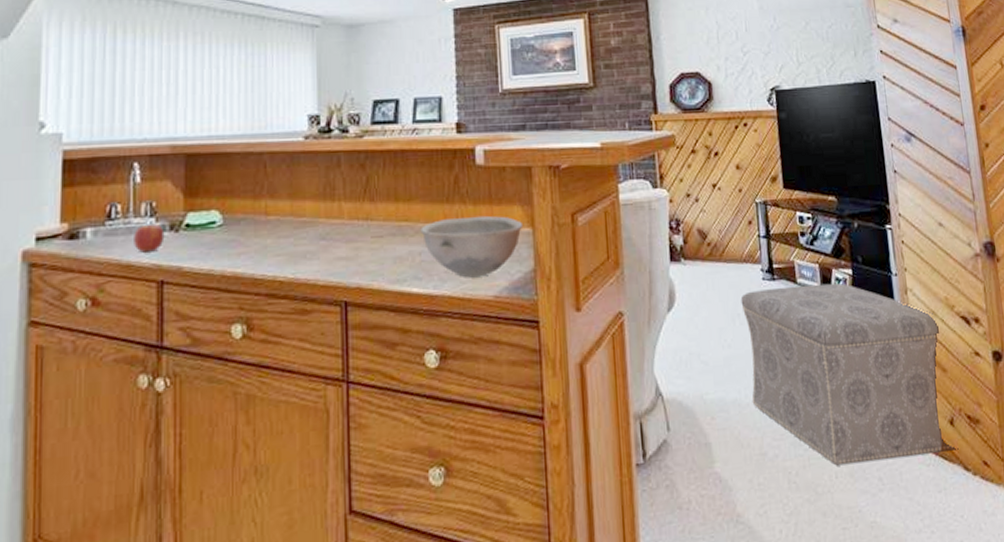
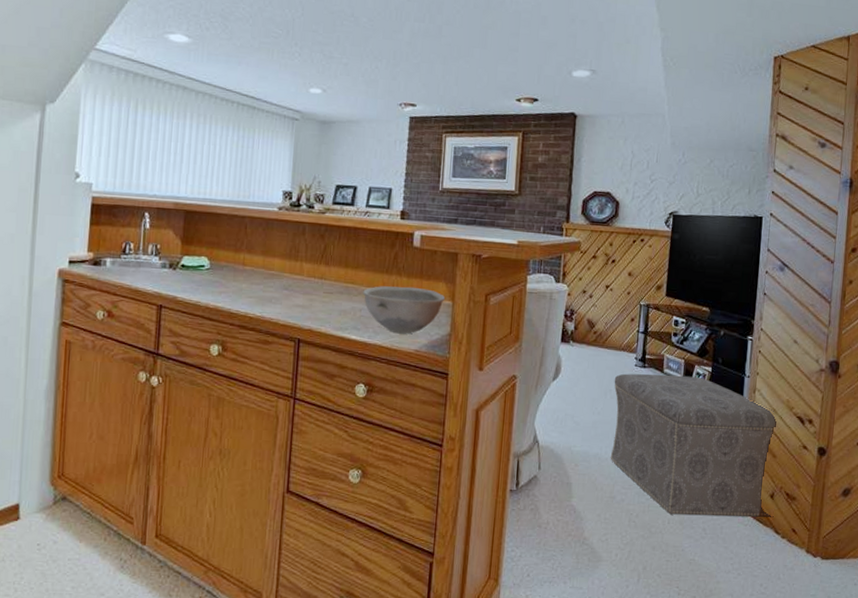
fruit: present [134,222,165,253] -> none [141,260,165,283]

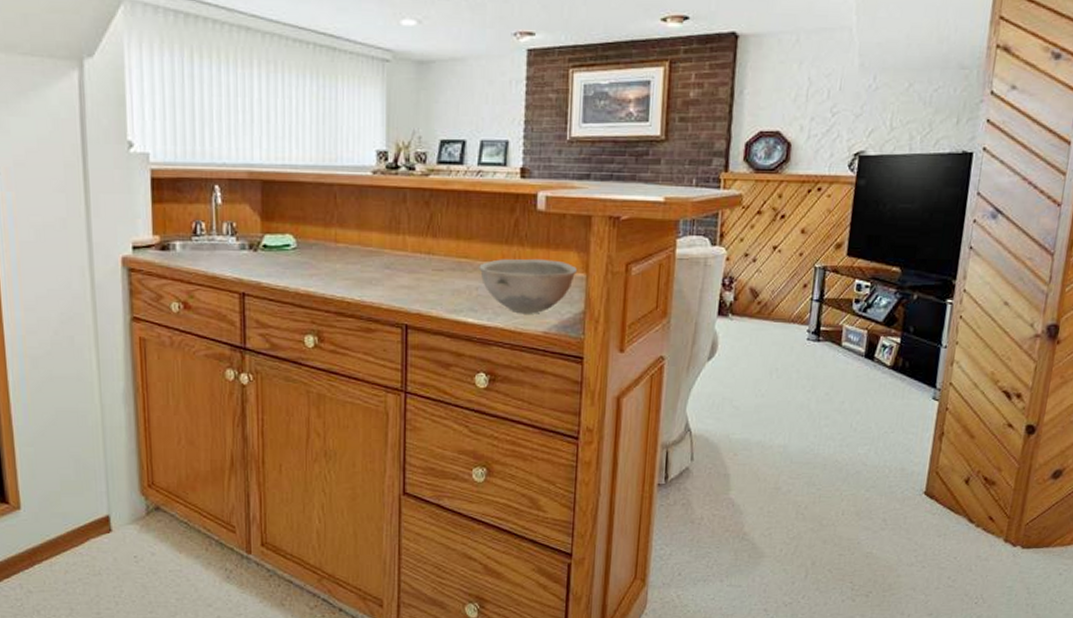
ottoman: present [610,373,776,518] -> none [775,348,977,506]

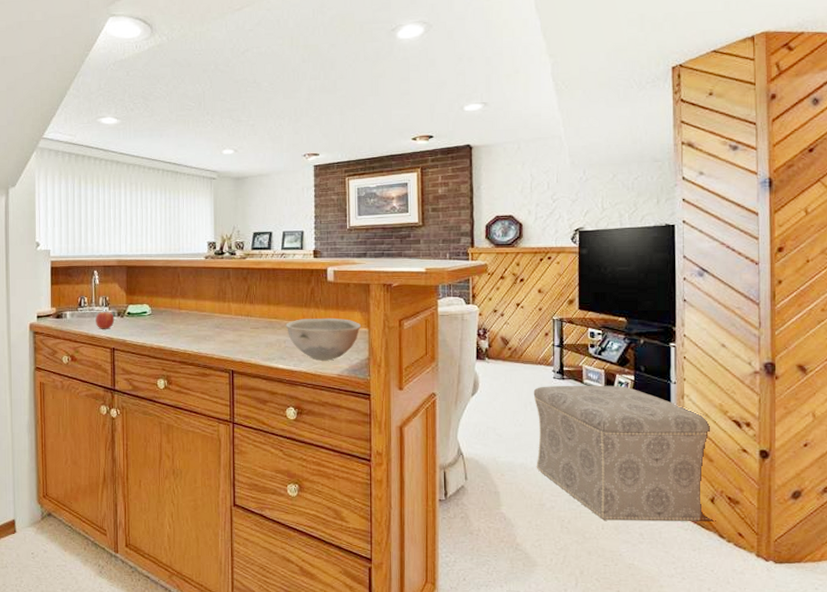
fruit: none [217,240,245,267] -> present [95,310,115,329]
ottoman: none [775,348,977,506] -> present [533,385,716,523]

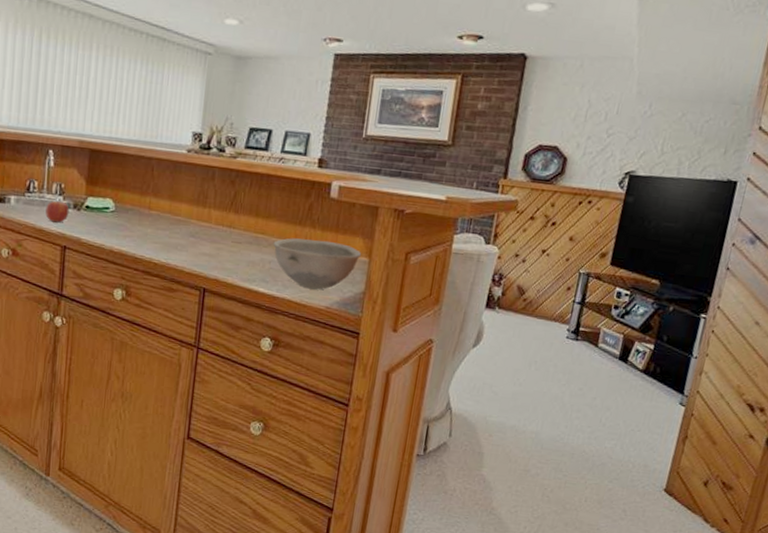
ottoman: present [533,385,716,523] -> none [528,345,722,506]

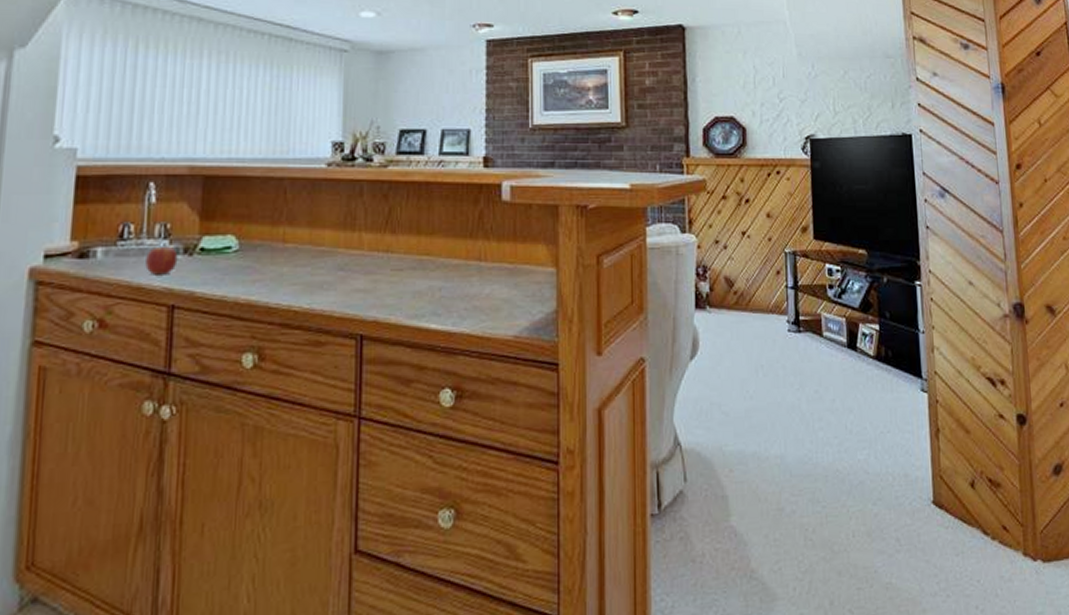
bowl: present [273,238,361,290] -> none [442,253,546,316]

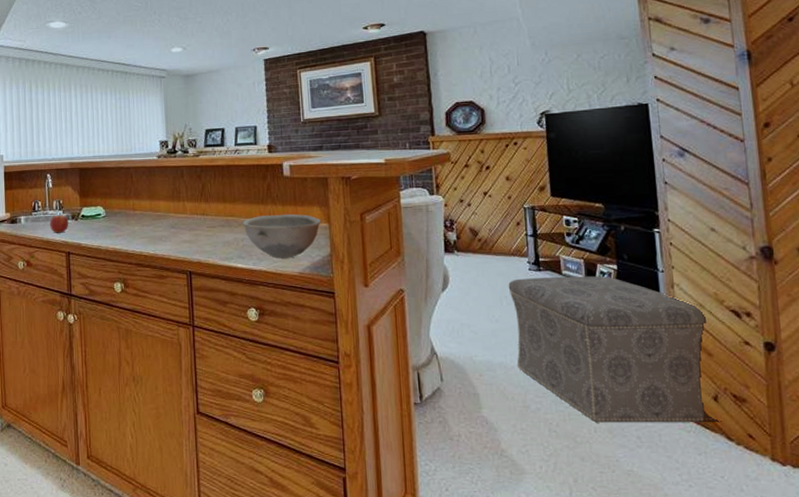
bowl: none [442,253,546,316] -> present [243,213,321,259]
ottoman: none [765,338,978,525] -> present [508,275,722,423]

